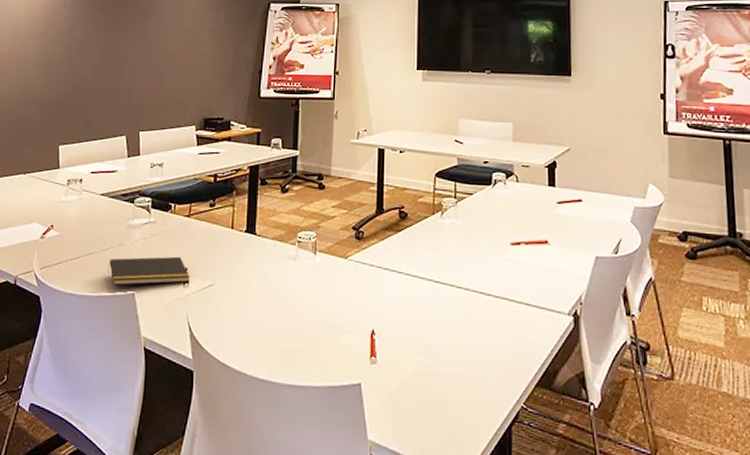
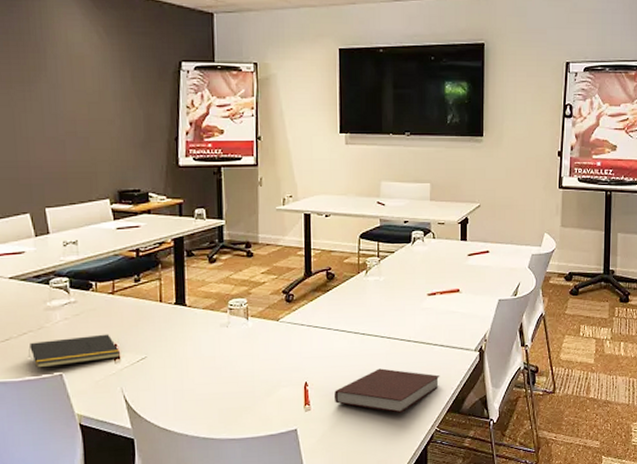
notebook: none [404,323,526,380] -> present [335,368,440,413]

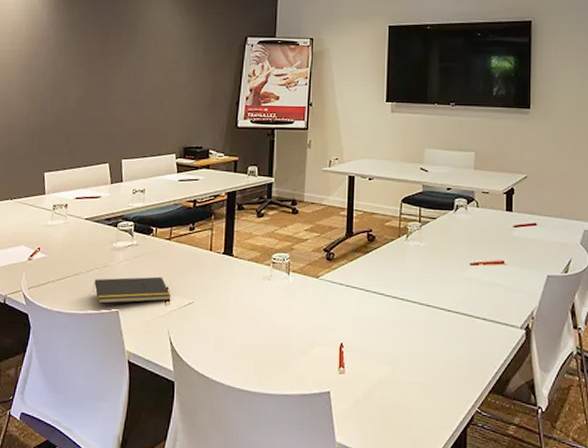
notebook: present [335,368,440,413] -> none [370,337,482,387]

